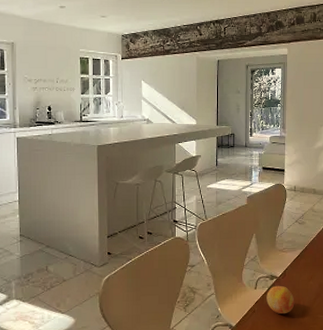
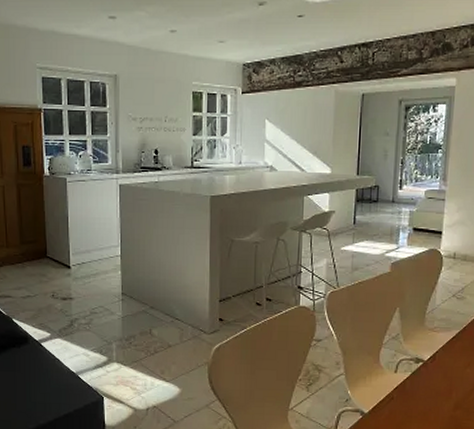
fruit: present [266,285,295,314] -> none [409,370,445,405]

